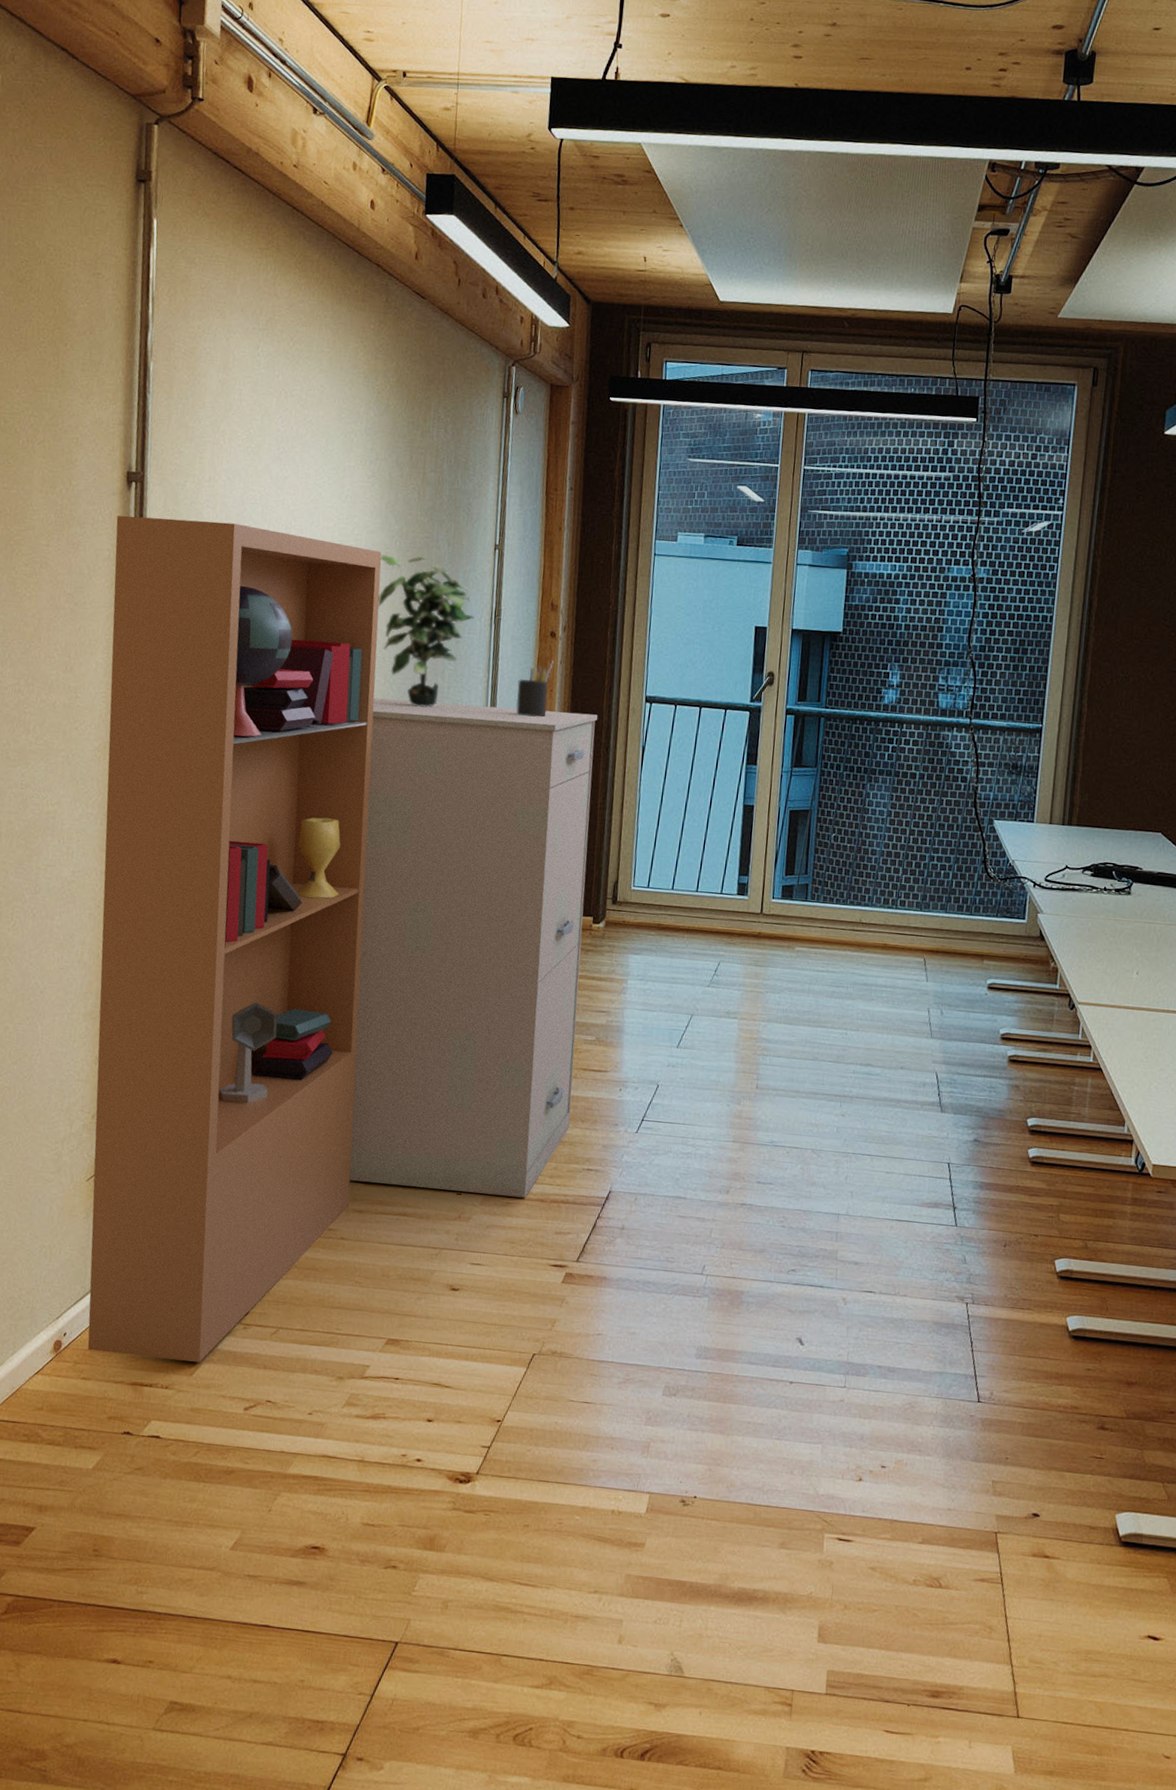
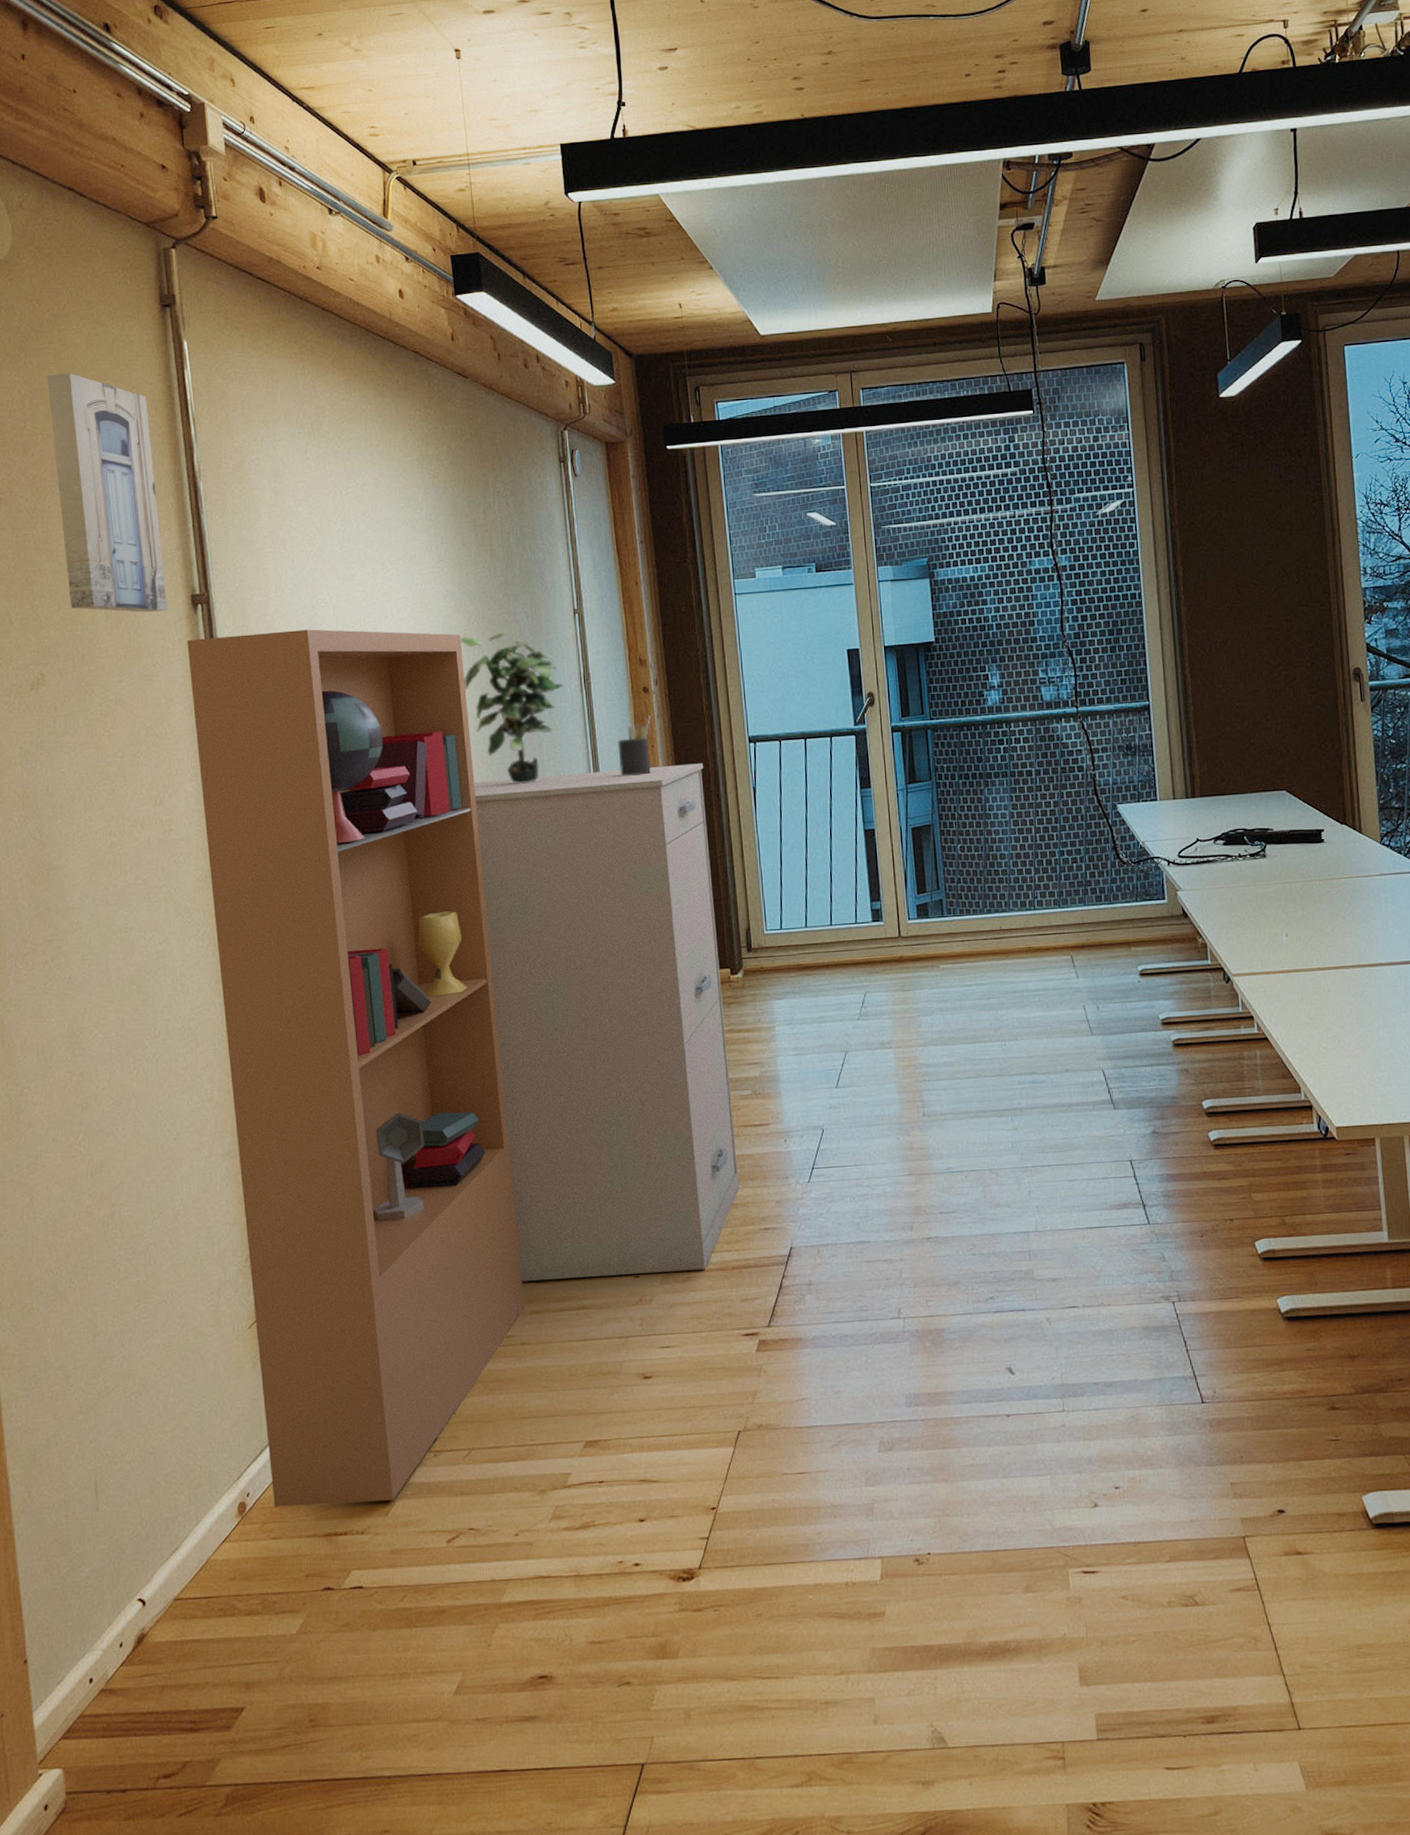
wall art: none [9,232,110,483] -> present [47,373,167,613]

